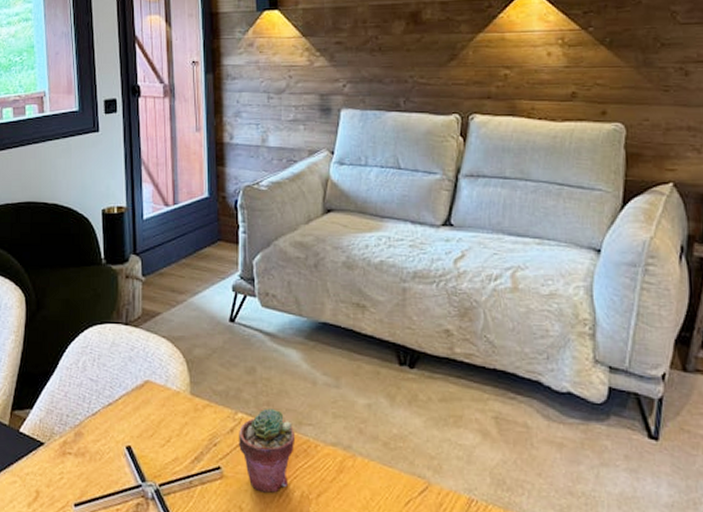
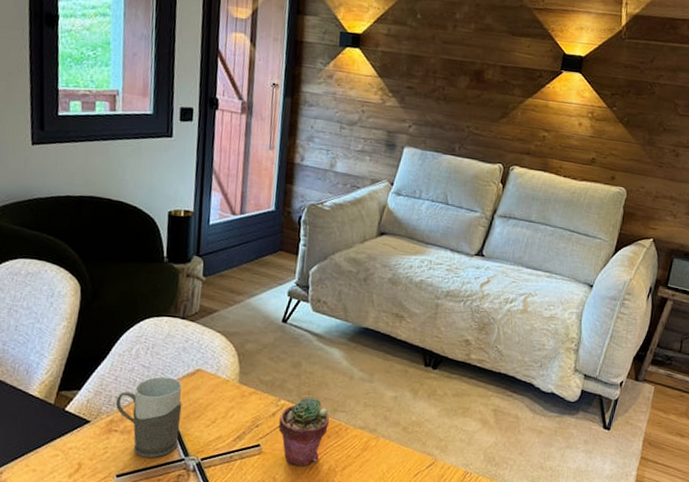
mug: none [68,391,134,484] -> present [116,376,182,458]

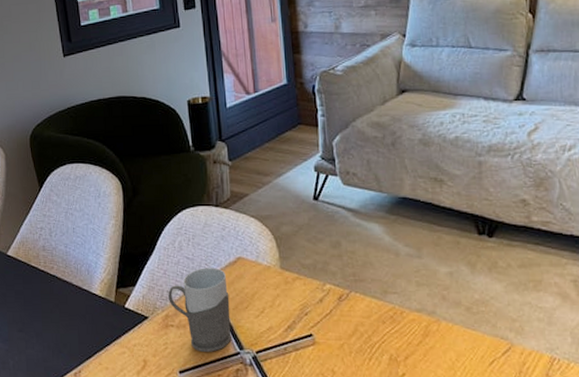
potted succulent: present [279,397,330,466] -> none [328,279,382,357]

